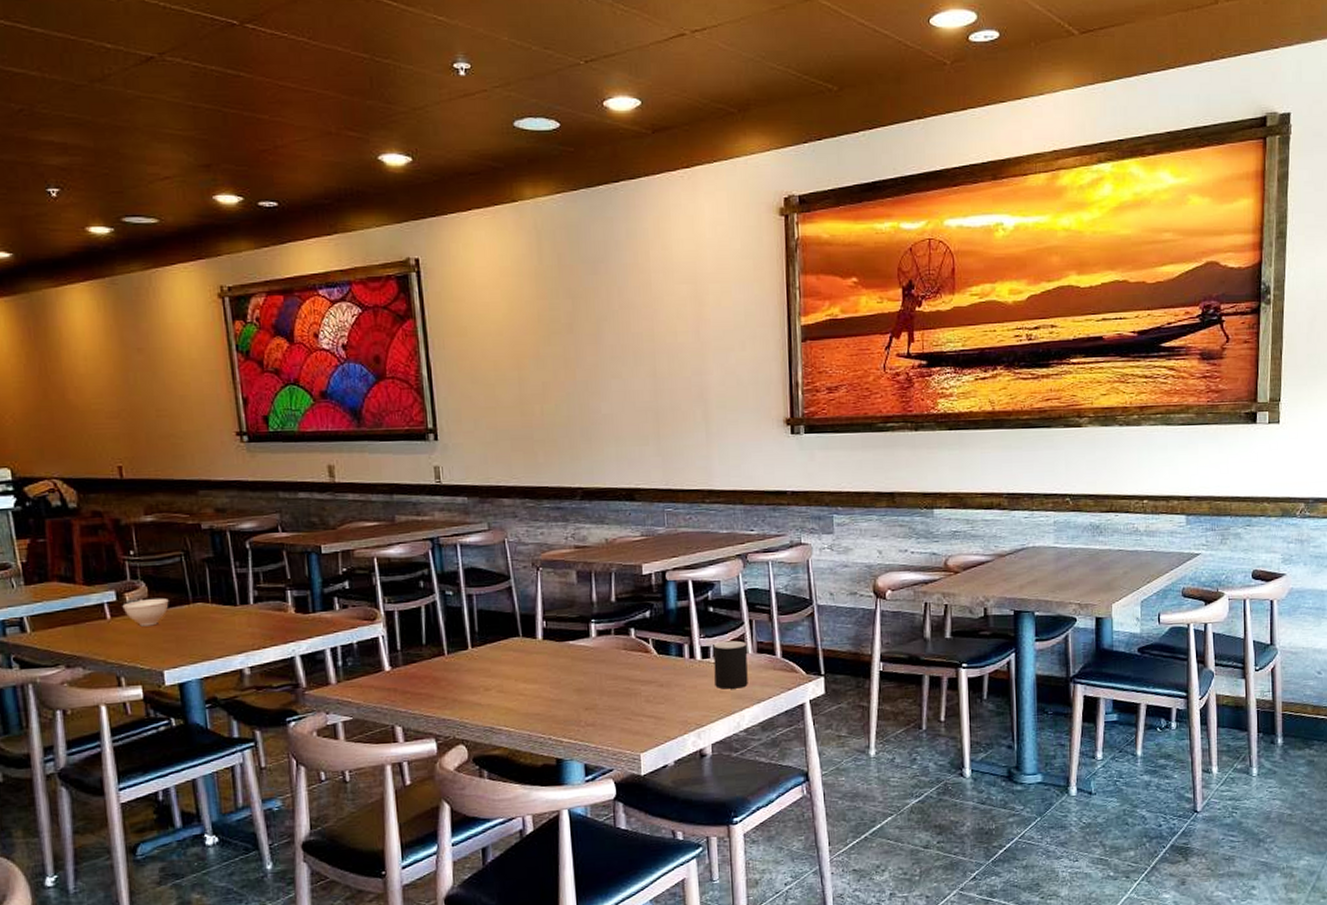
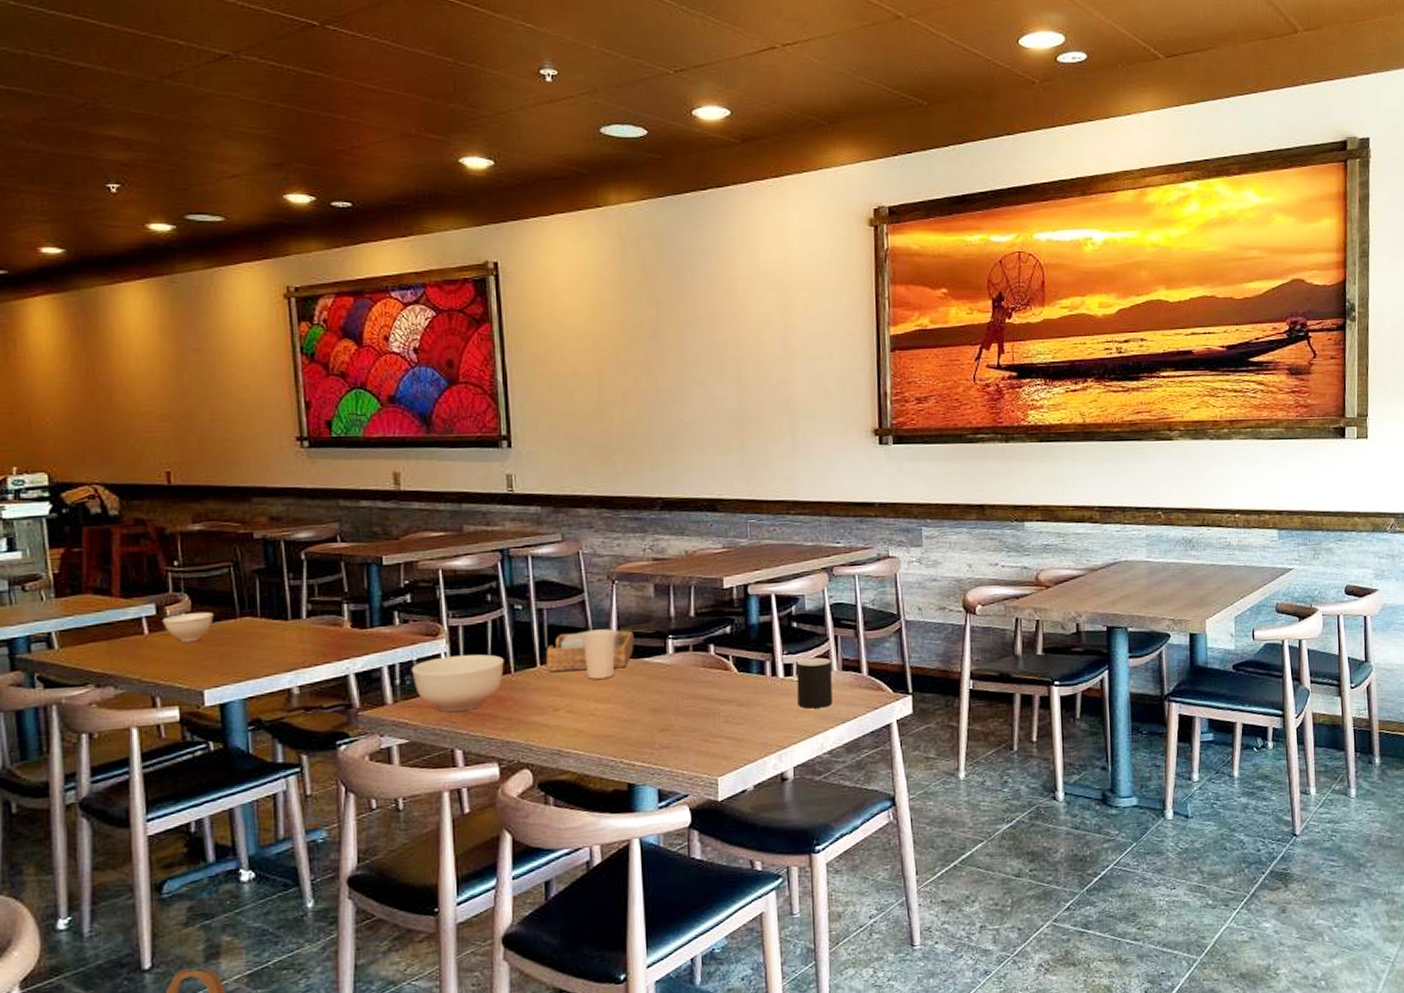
bowl: none [352,637,438,691] -> present [411,654,504,712]
napkin holder: none [476,614,559,654] -> present [546,630,634,671]
cup: none [510,613,541,661] -> present [583,629,616,679]

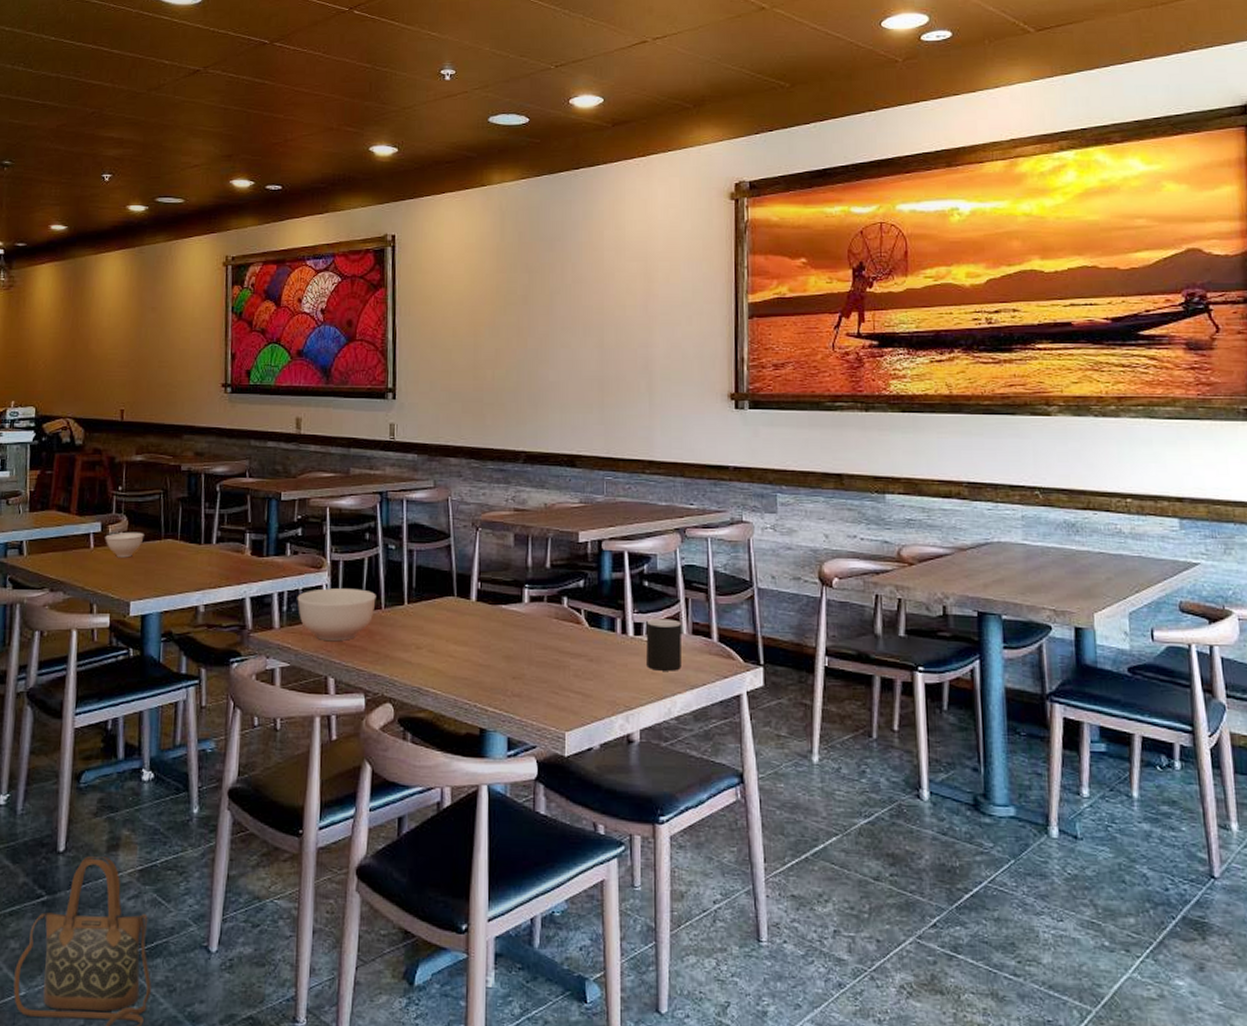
napkin holder: present [546,630,634,671] -> none [413,575,493,613]
cup: present [583,629,616,679] -> none [447,574,476,622]

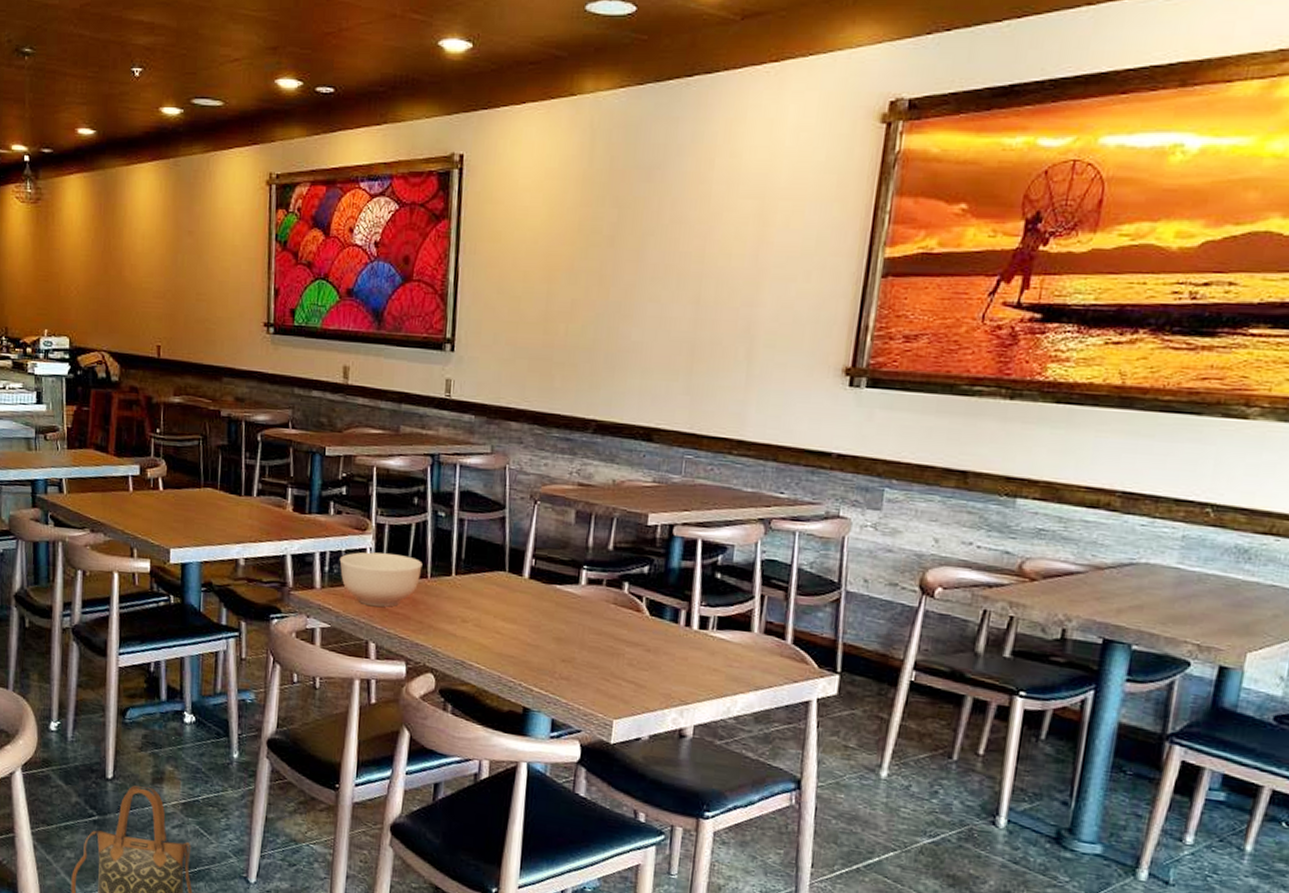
bowl: present [105,532,144,558] -> none [144,477,183,504]
cup: present [646,618,682,671] -> none [709,613,754,670]

